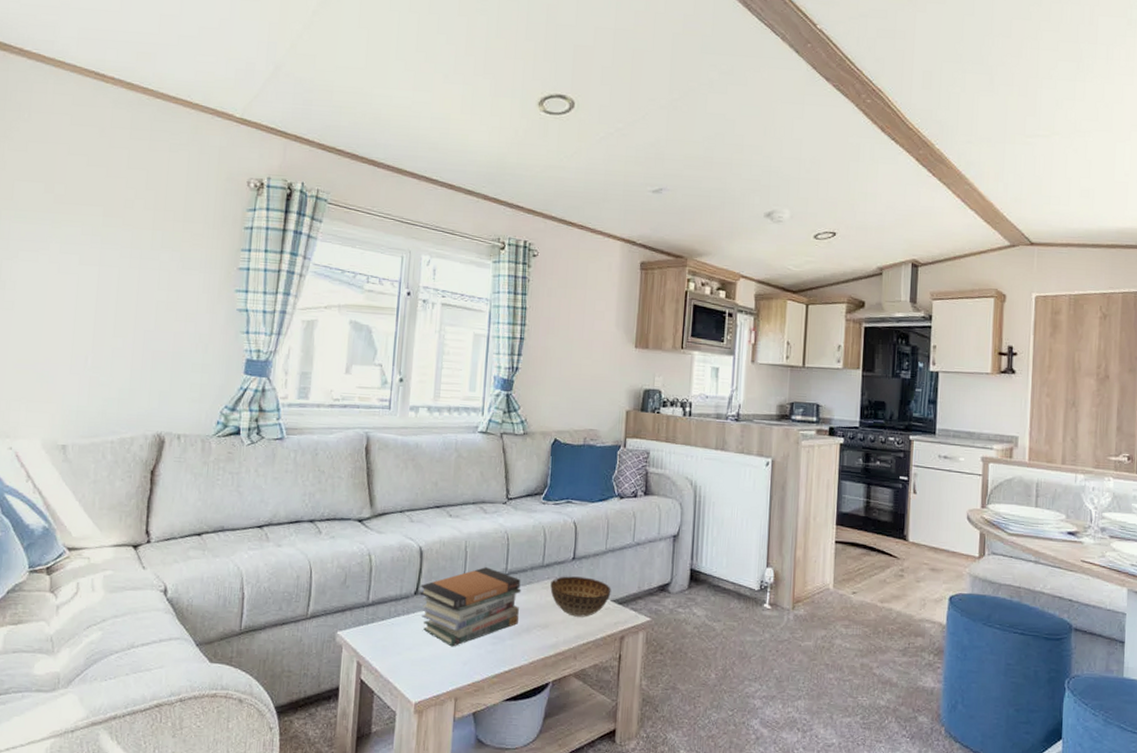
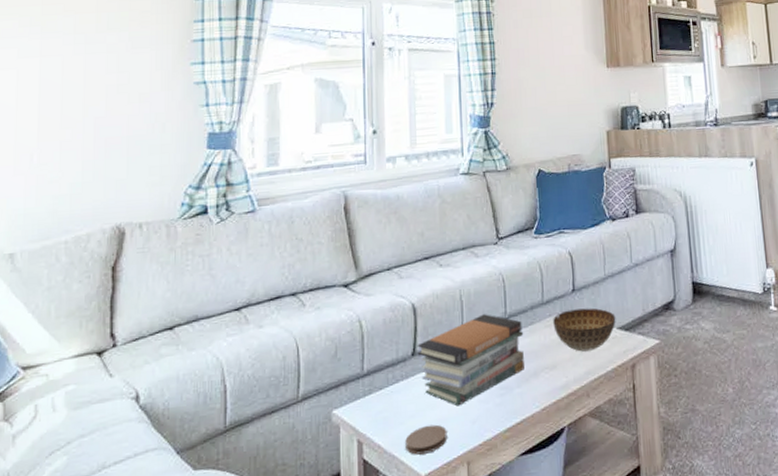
coaster: none [400,659,440,684] -> present [405,424,447,455]

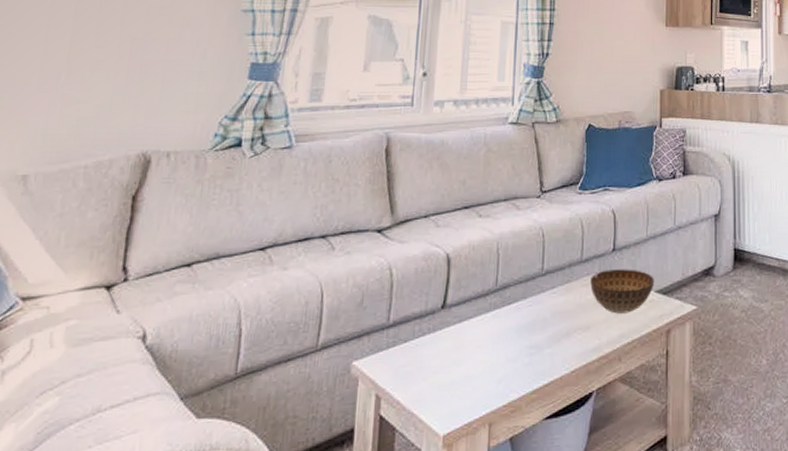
coaster: present [405,424,447,455] -> none [425,382,471,414]
book stack: present [417,314,524,406] -> none [447,269,560,364]

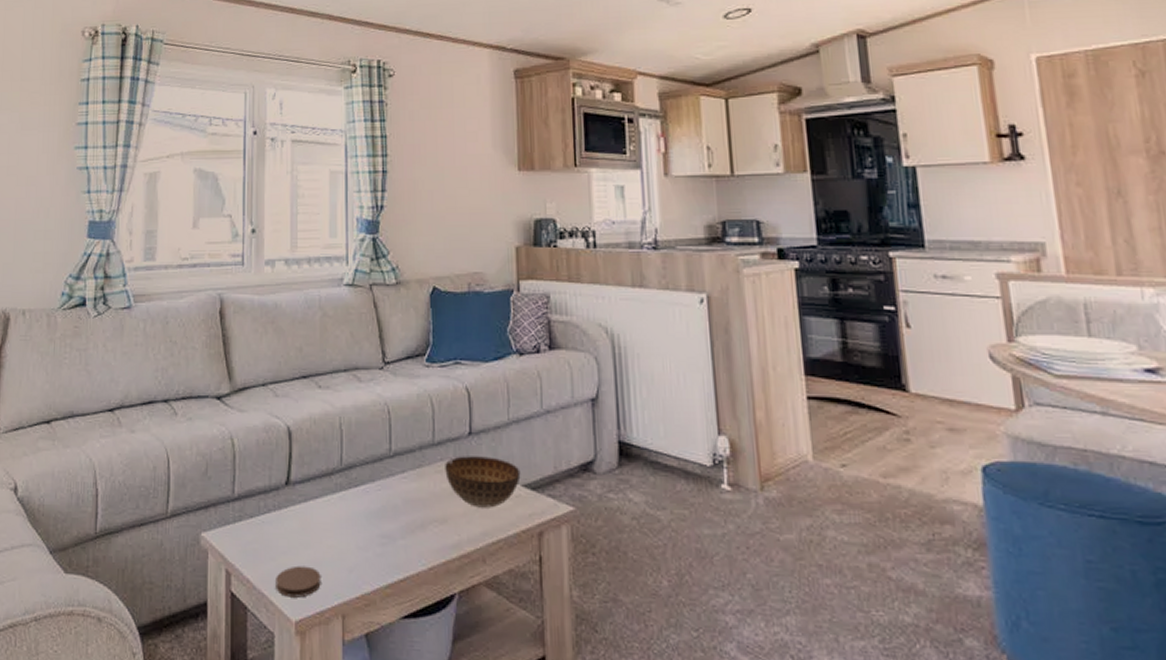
coaster: none [425,382,471,414] -> present [276,565,321,598]

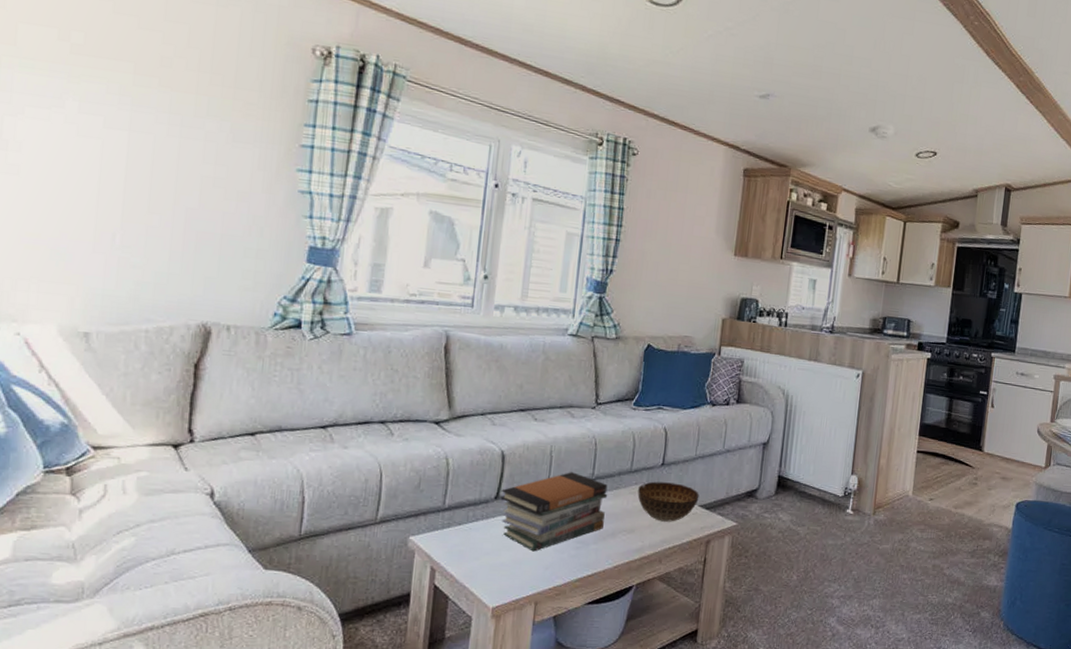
coaster: present [276,565,321,598] -> none [477,564,520,589]
book stack: none [291,448,410,550] -> present [500,472,608,552]

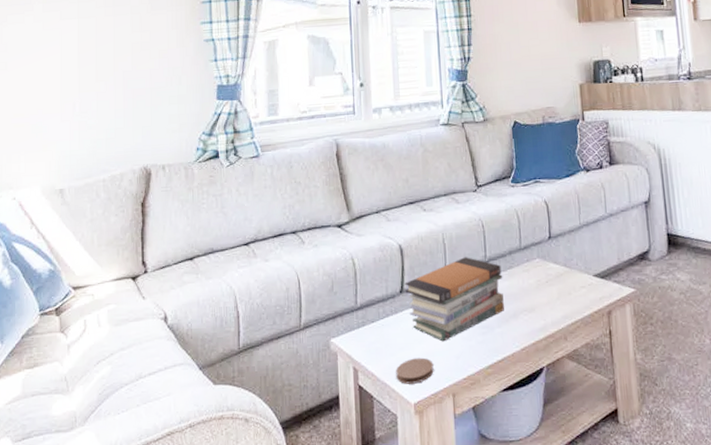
coaster: none [477,564,520,589] -> present [396,357,434,384]
bowl: present [637,481,699,522] -> none [531,255,592,297]

